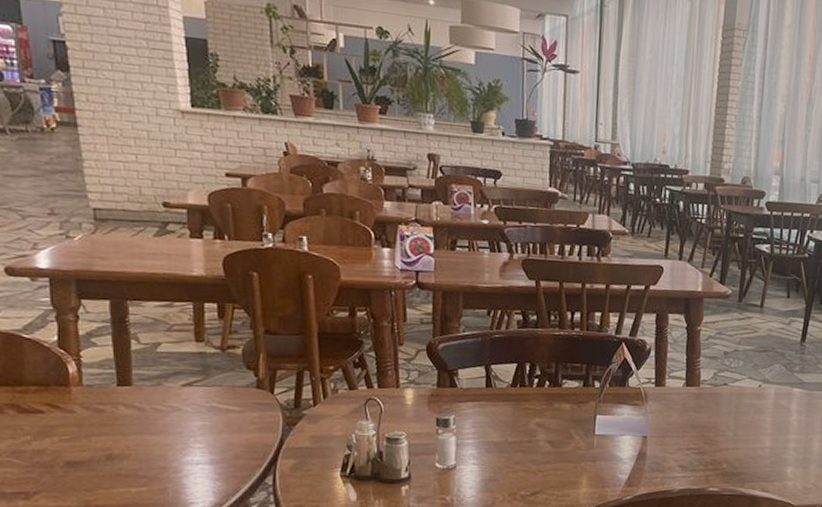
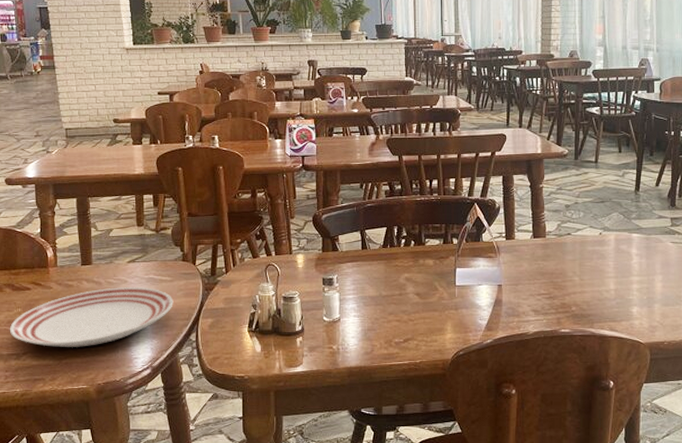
dinner plate: none [14,416,244,488] -> present [9,287,173,347]

